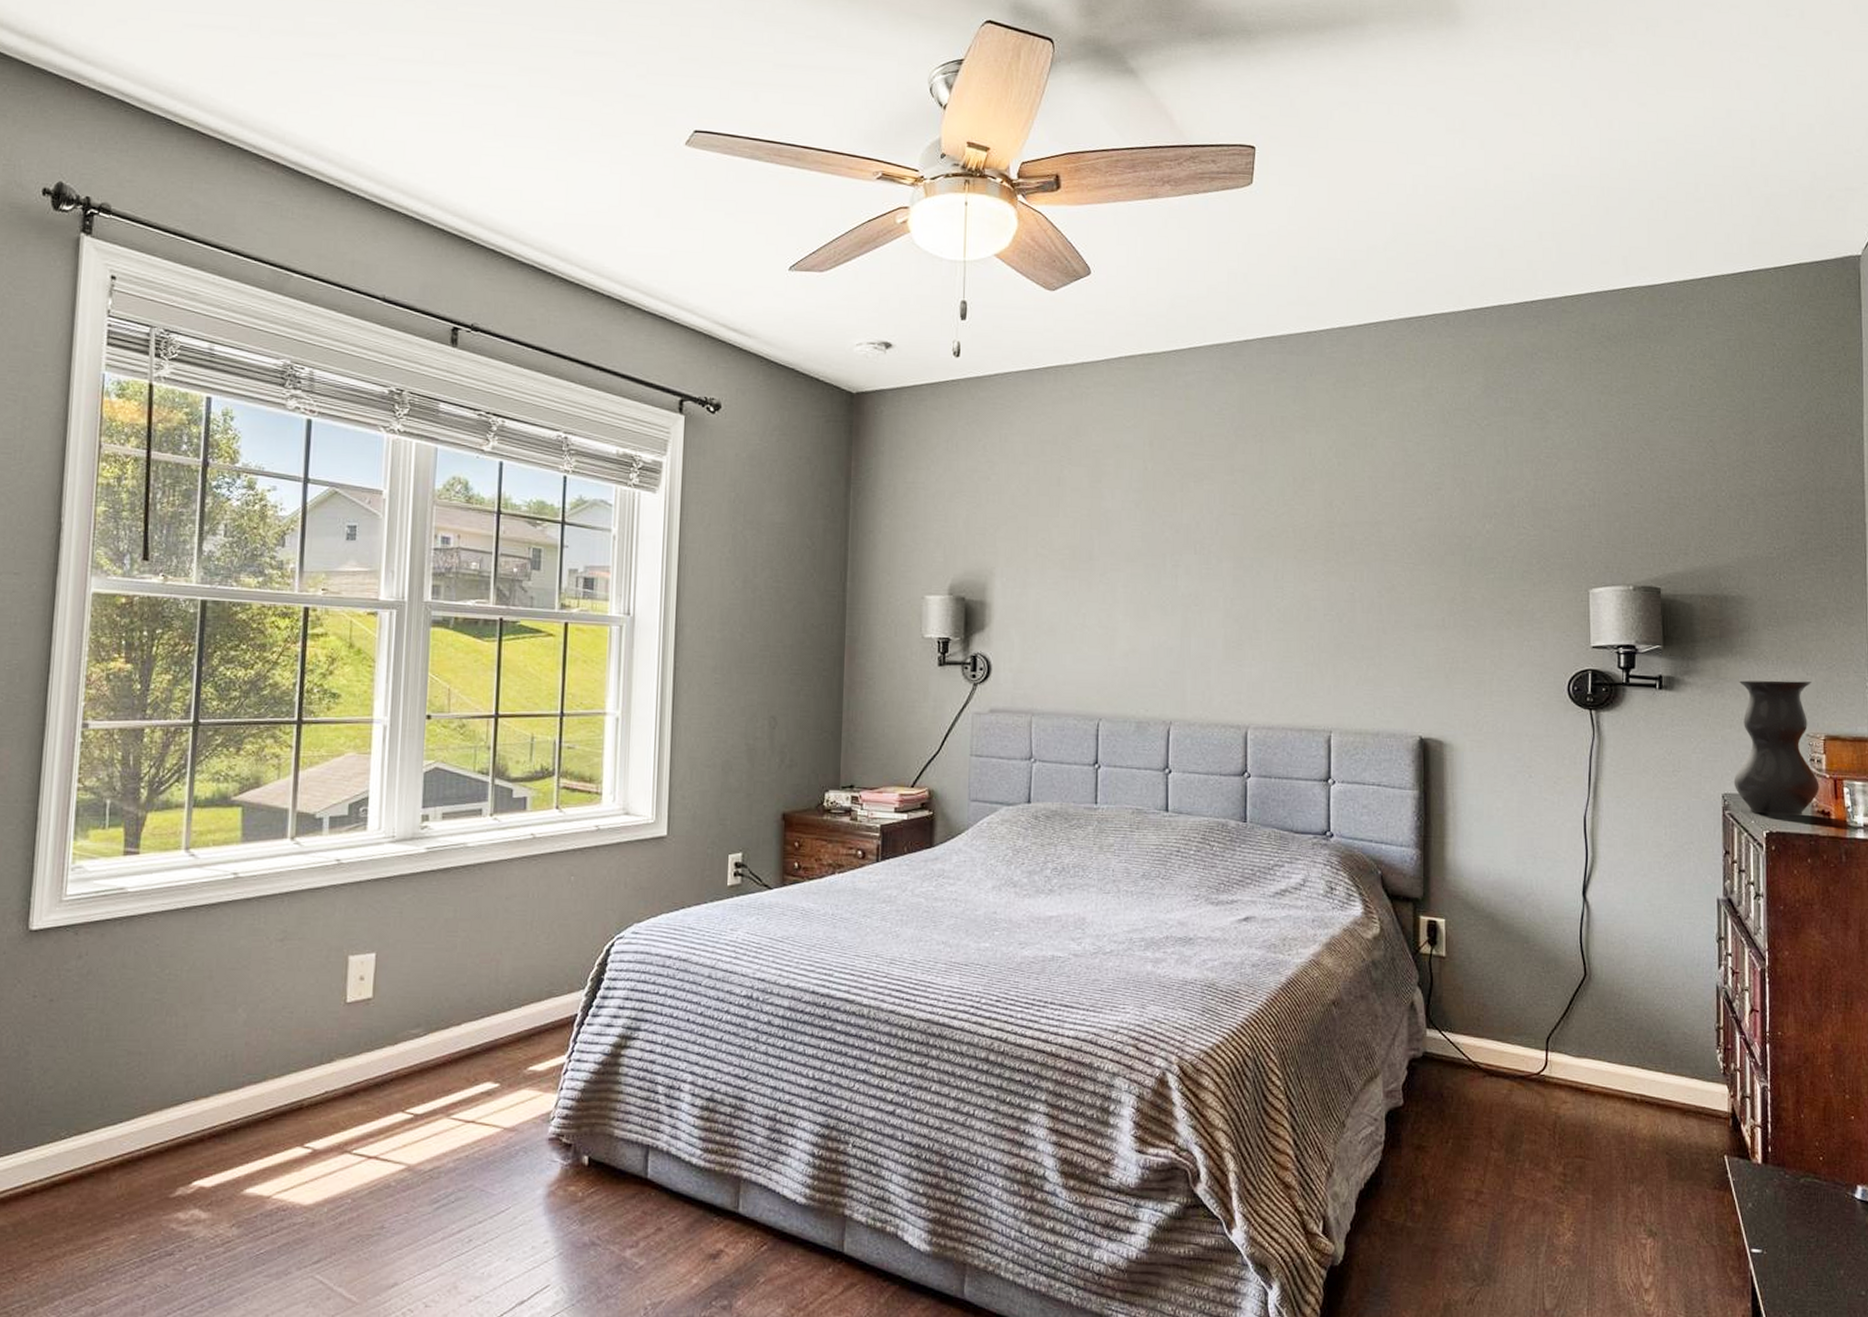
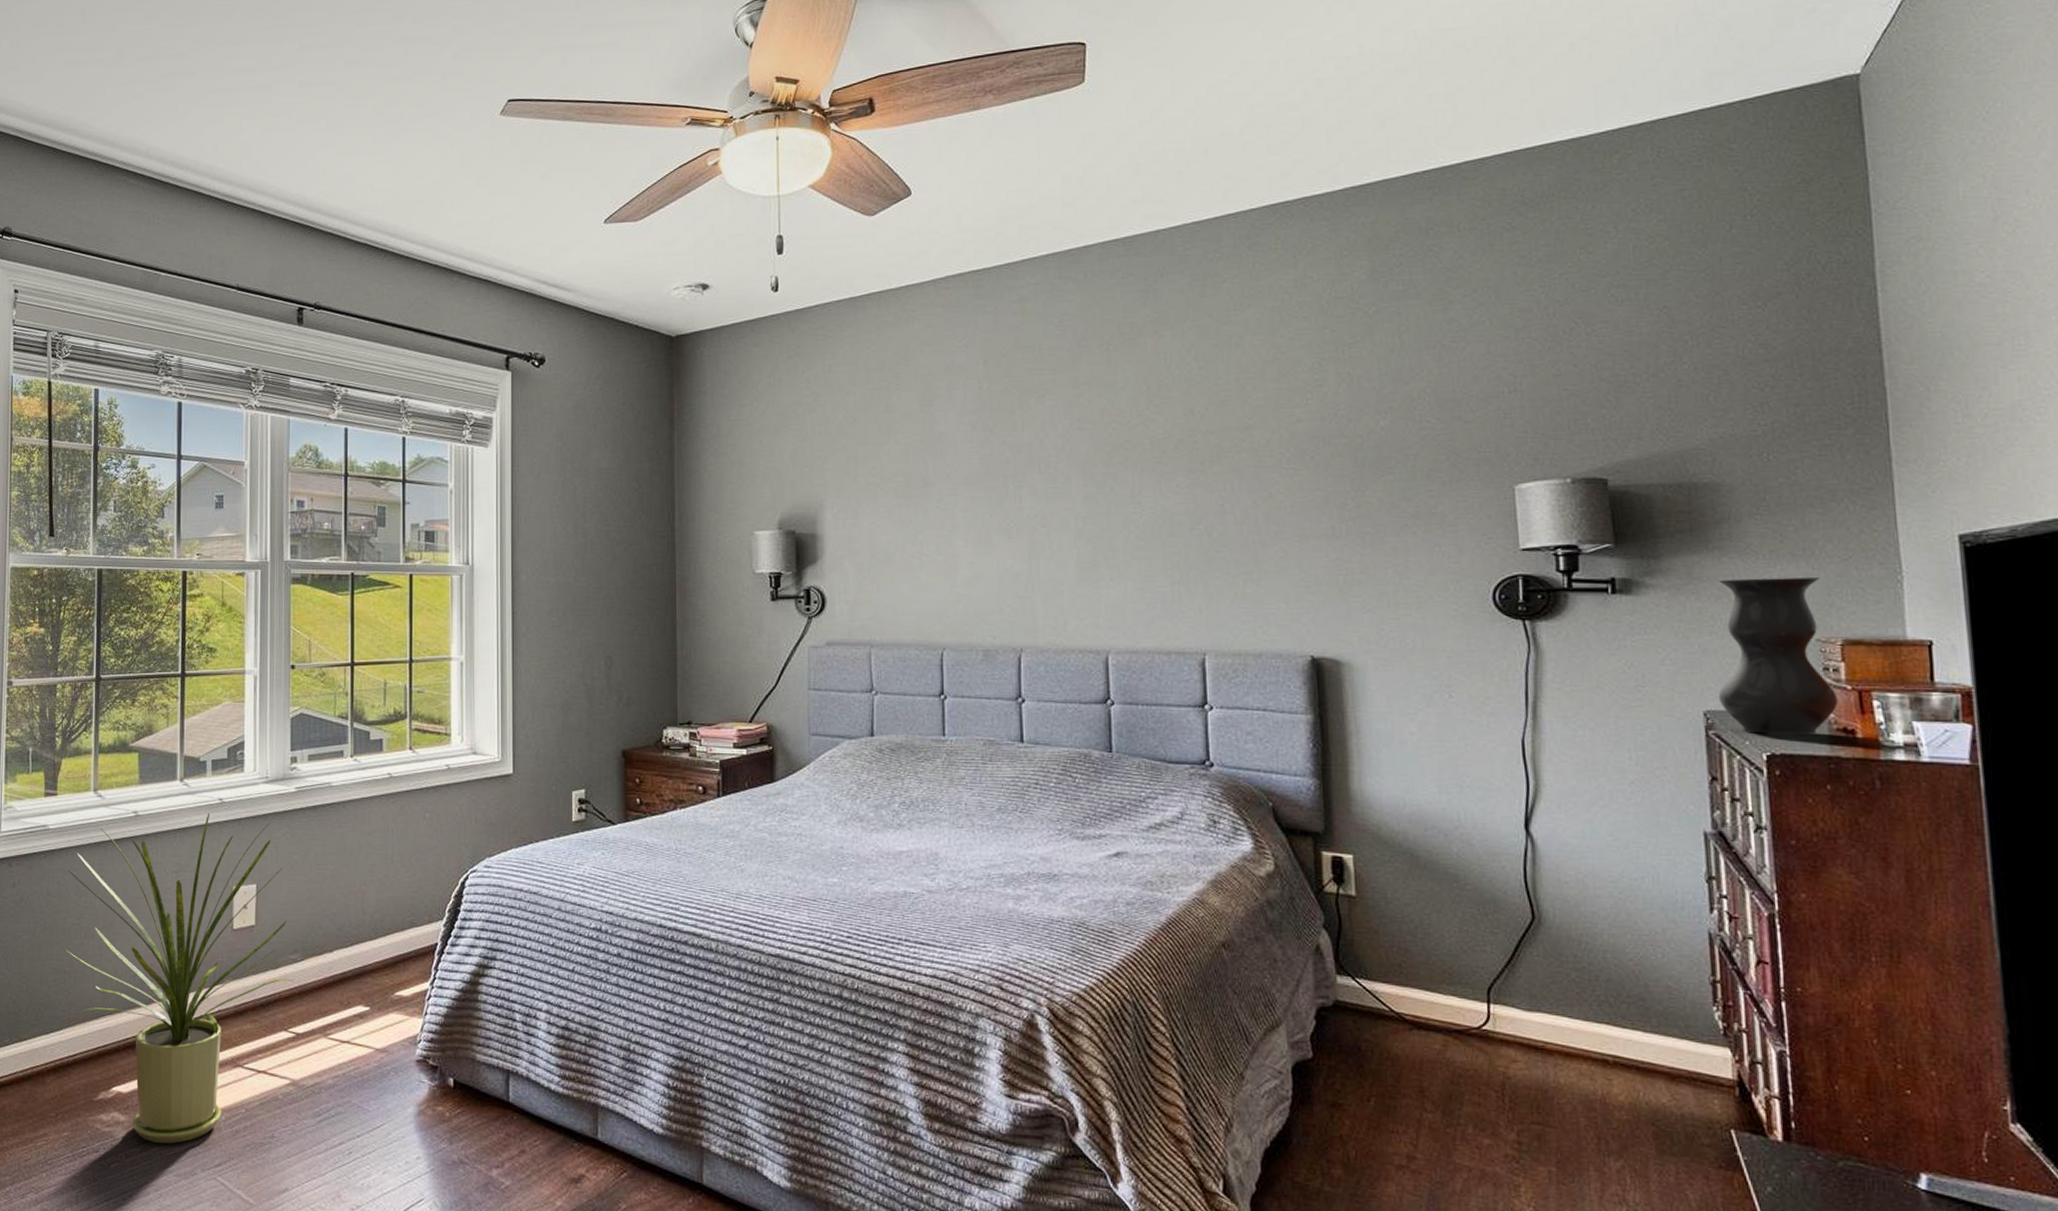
house plant: none [141,875,415,1242] -> present [65,813,295,1144]

